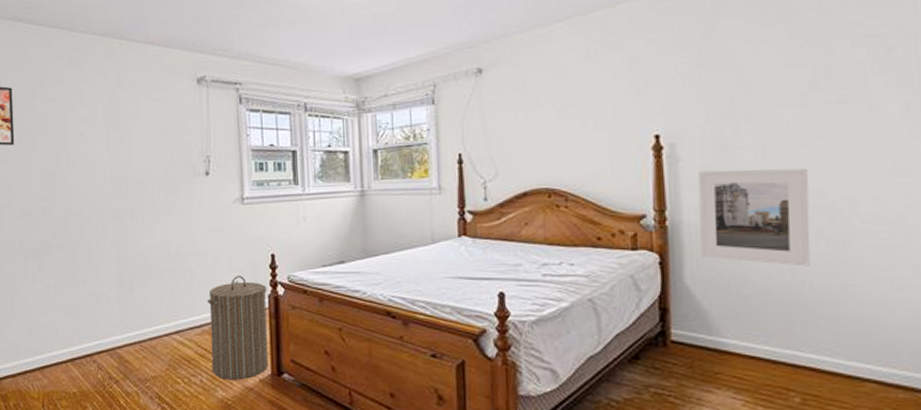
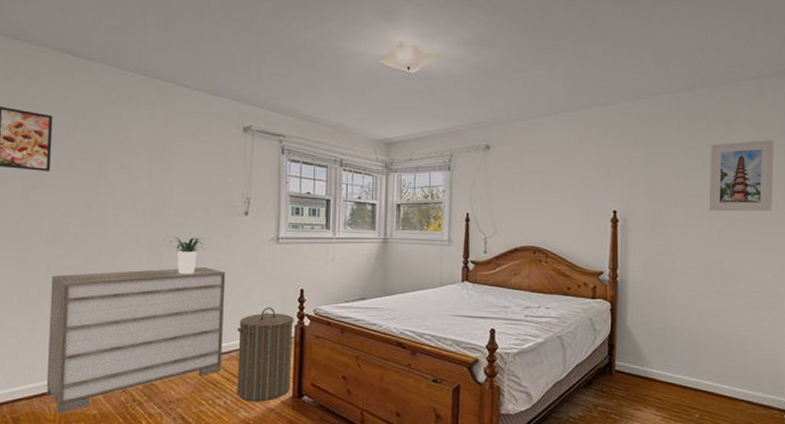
dresser: none [24,235,195,392] -> present [46,267,226,414]
potted plant: none [126,203,167,243] -> present [163,237,204,274]
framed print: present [697,168,810,267] -> none [640,241,713,316]
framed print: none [795,16,901,125] -> present [708,140,774,212]

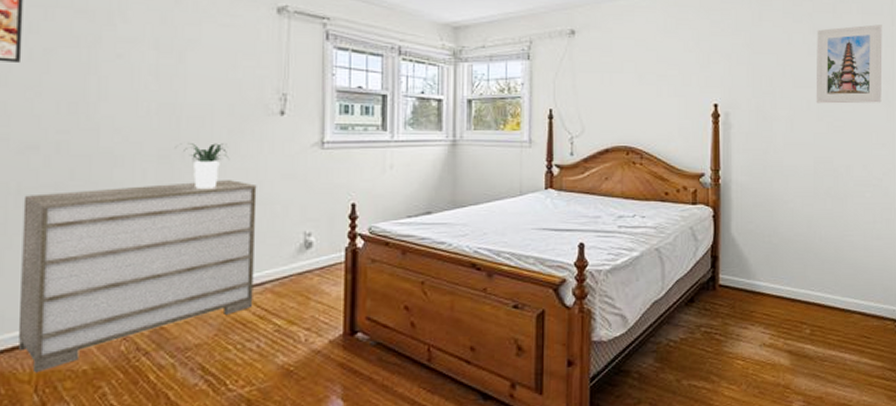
laundry hamper: present [237,307,294,402] -> none [273,227,344,344]

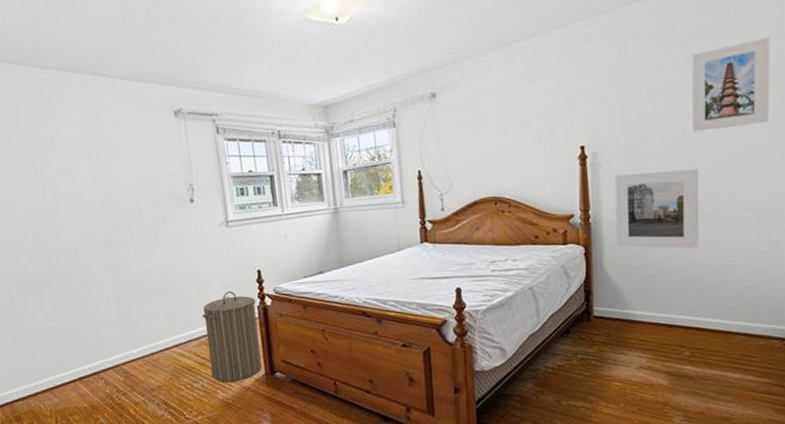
dresser: present [17,180,257,373] -> none [20,259,194,410]
potted plant: present [175,143,229,189] -> none [116,230,157,268]
laundry hamper: none [273,227,344,344] -> present [202,291,262,383]
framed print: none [744,137,821,220] -> present [614,168,699,249]

